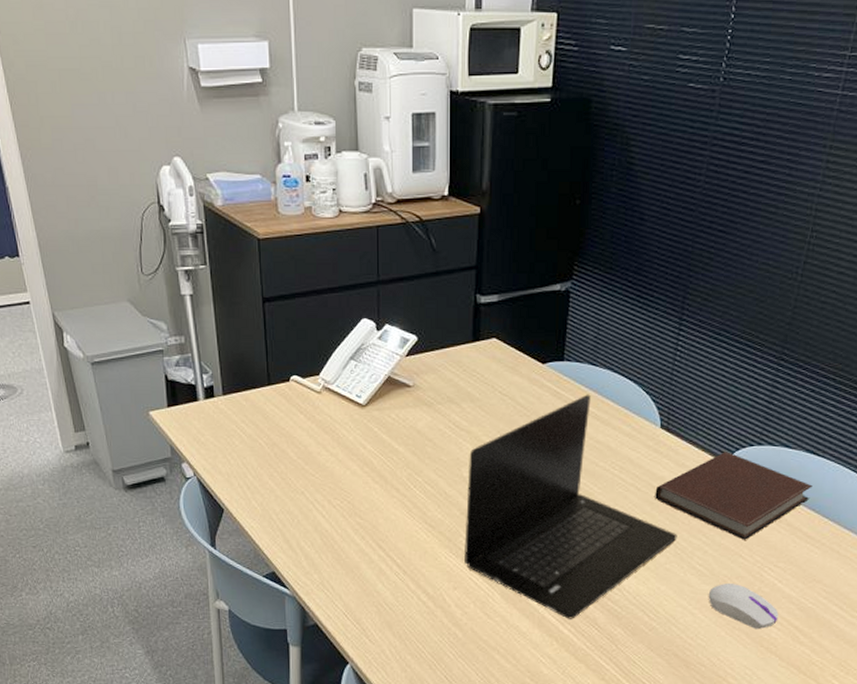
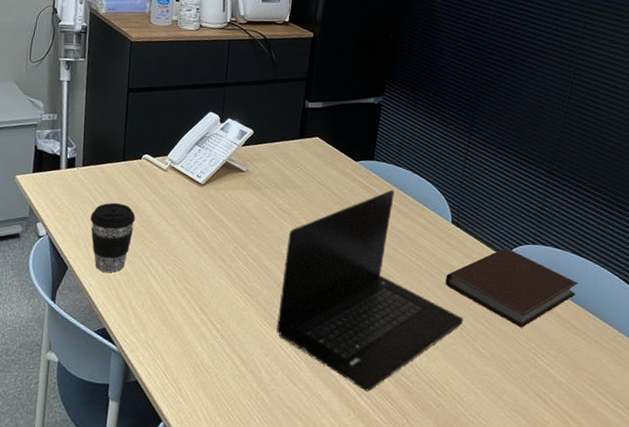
coffee cup: none [240,434,291,512] -> present [90,202,135,272]
computer mouse: present [708,584,779,630] -> none [489,366,551,412]

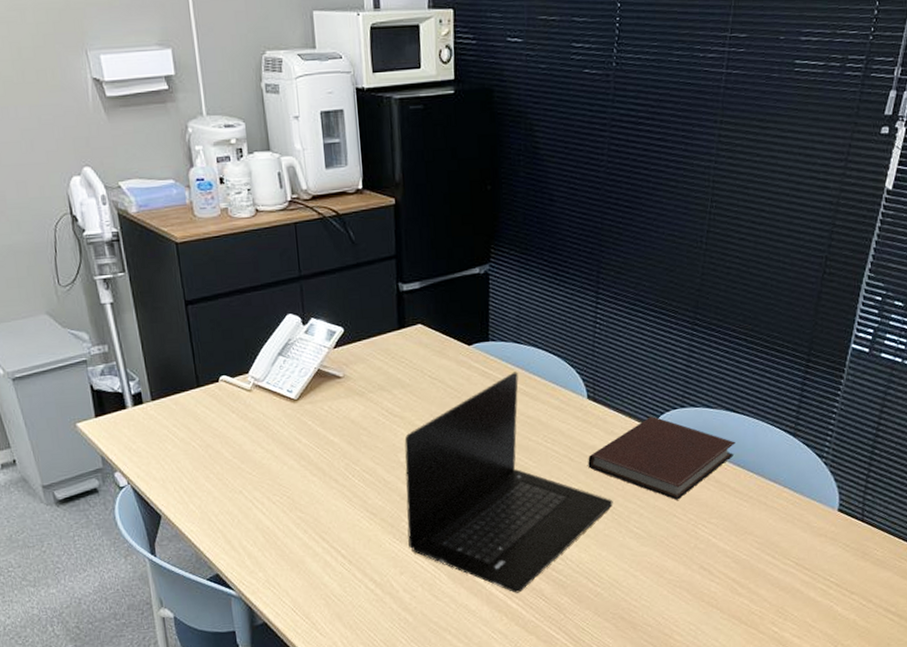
coffee cup: present [90,202,135,272] -> none [174,435,227,515]

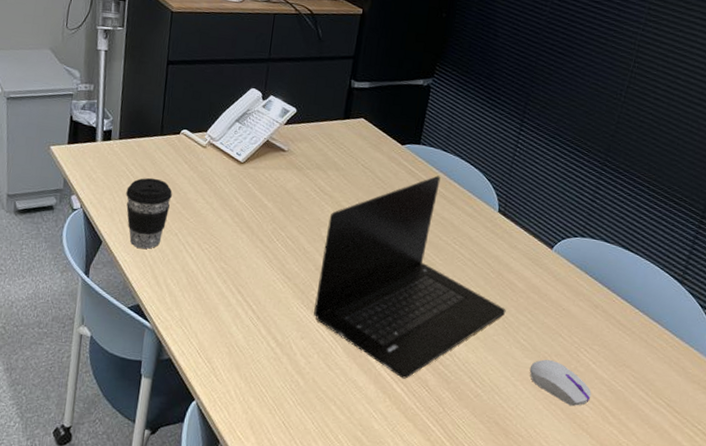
coffee cup: none [174,435,227,515] -> present [126,177,172,249]
notebook: present [588,416,736,500] -> none [489,239,626,321]
computer mouse: none [647,543,716,586] -> present [529,359,591,407]

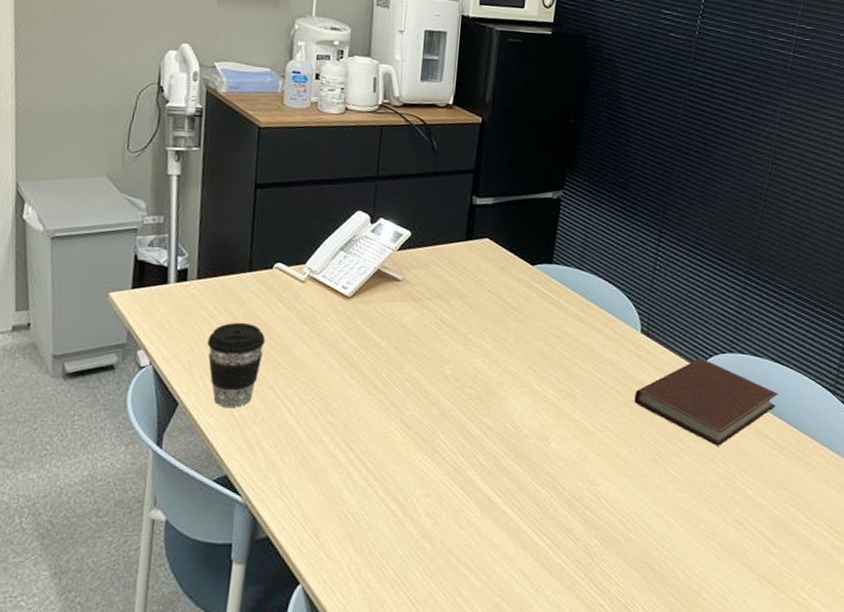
laptop: present [313,175,506,379] -> none [439,297,655,530]
notebook: none [489,239,626,321] -> present [634,358,778,446]
computer mouse: present [529,359,591,407] -> none [683,491,750,540]

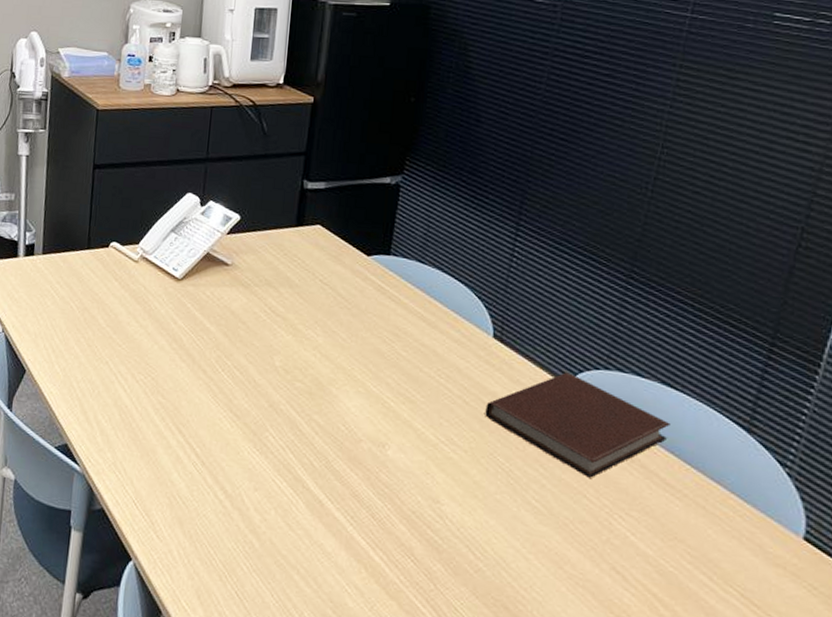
coffee cup: present [207,322,265,407] -> none [51,297,102,379]

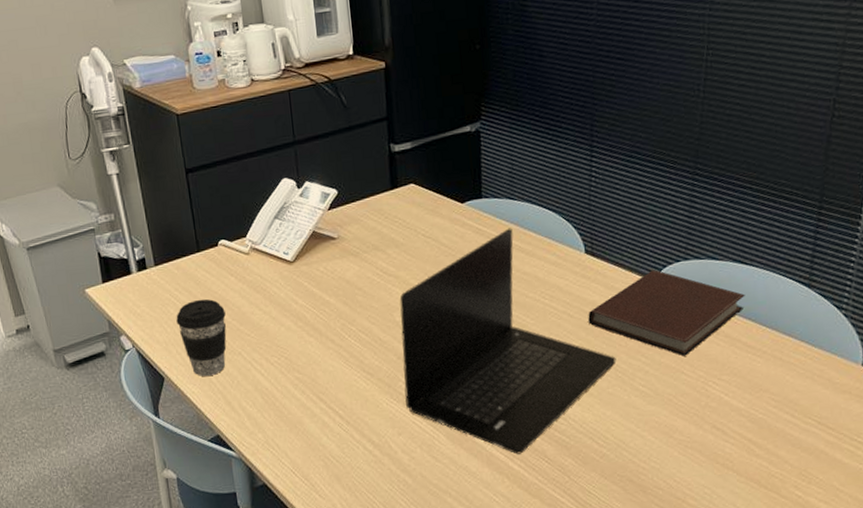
coffee cup: none [51,297,102,379] -> present [176,298,227,376]
laptop: none [268,292,510,545] -> present [399,228,616,454]

